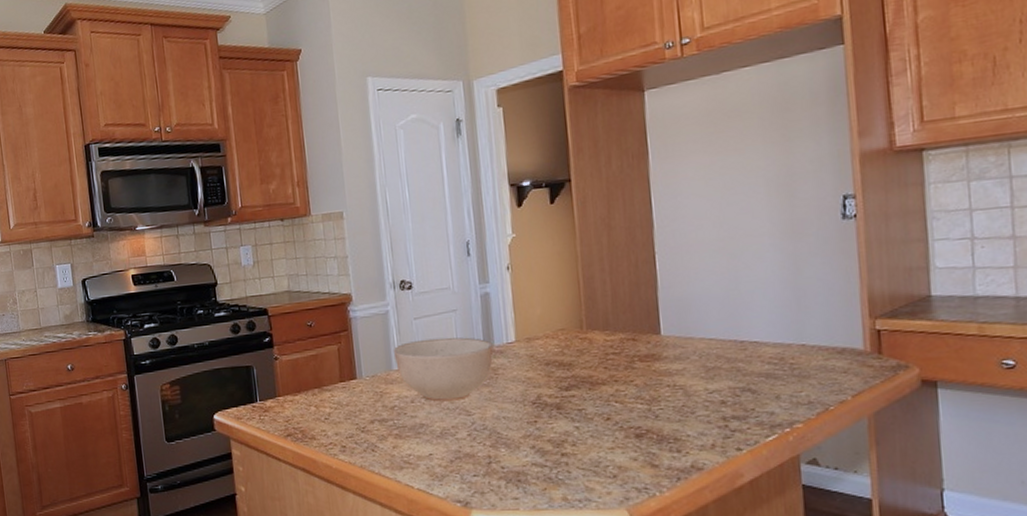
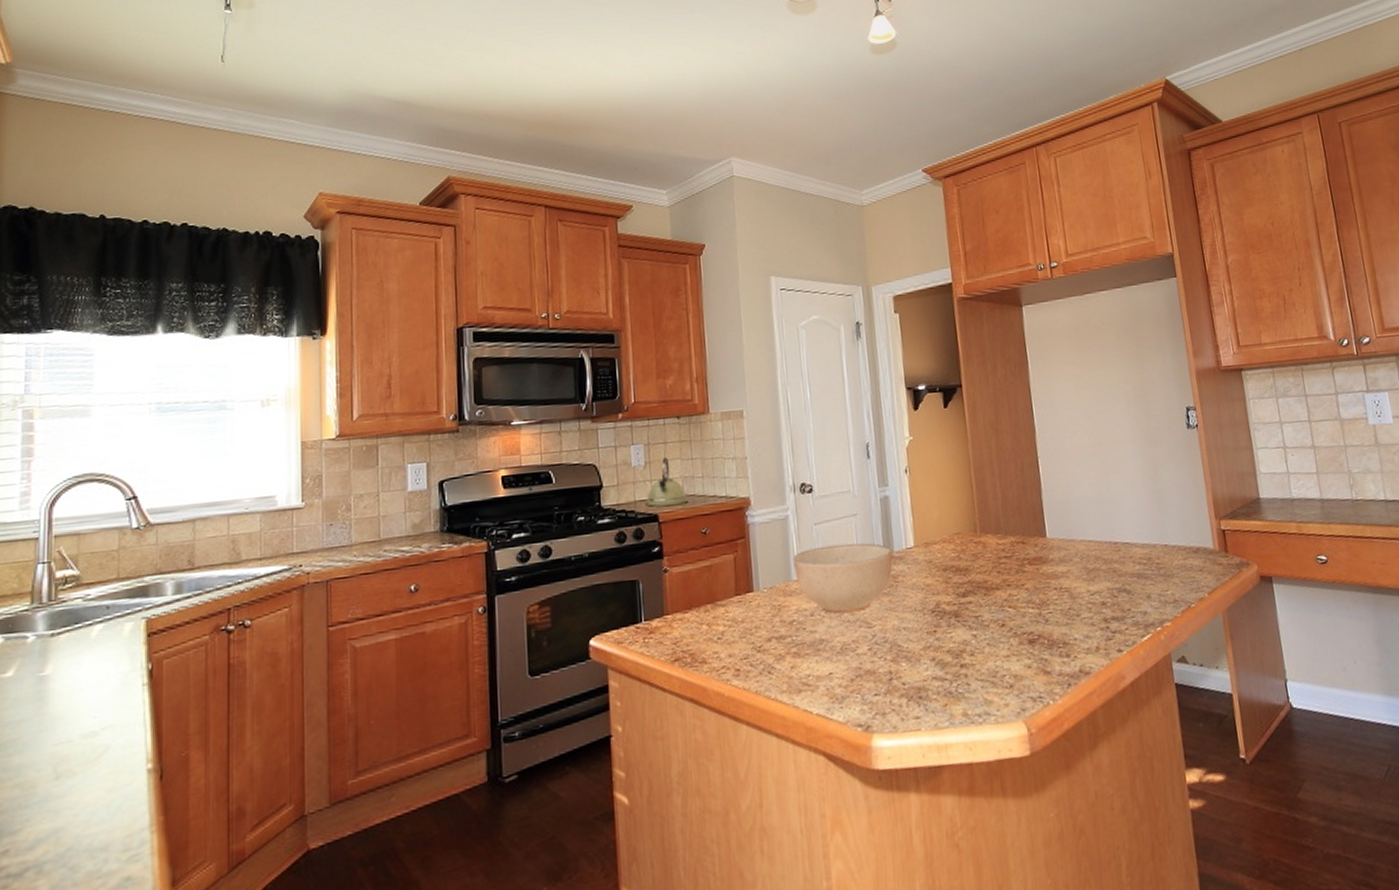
kettle: none [255,256,294,303] -> present [645,456,688,508]

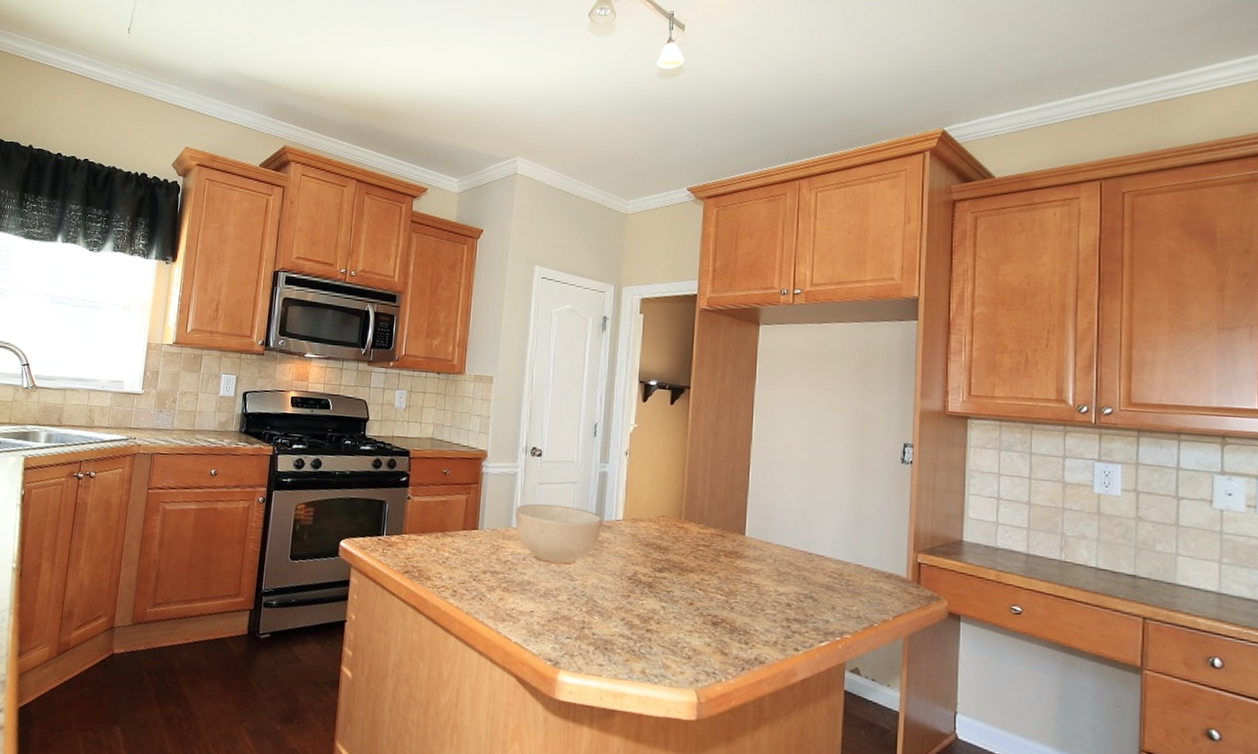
kettle: present [645,456,688,508] -> none [401,404,436,447]

